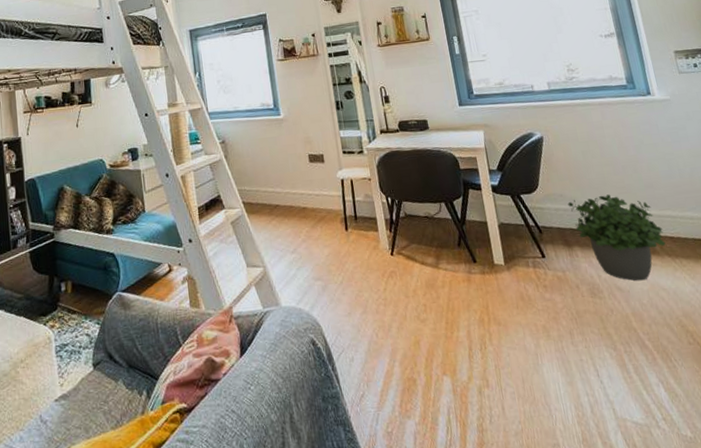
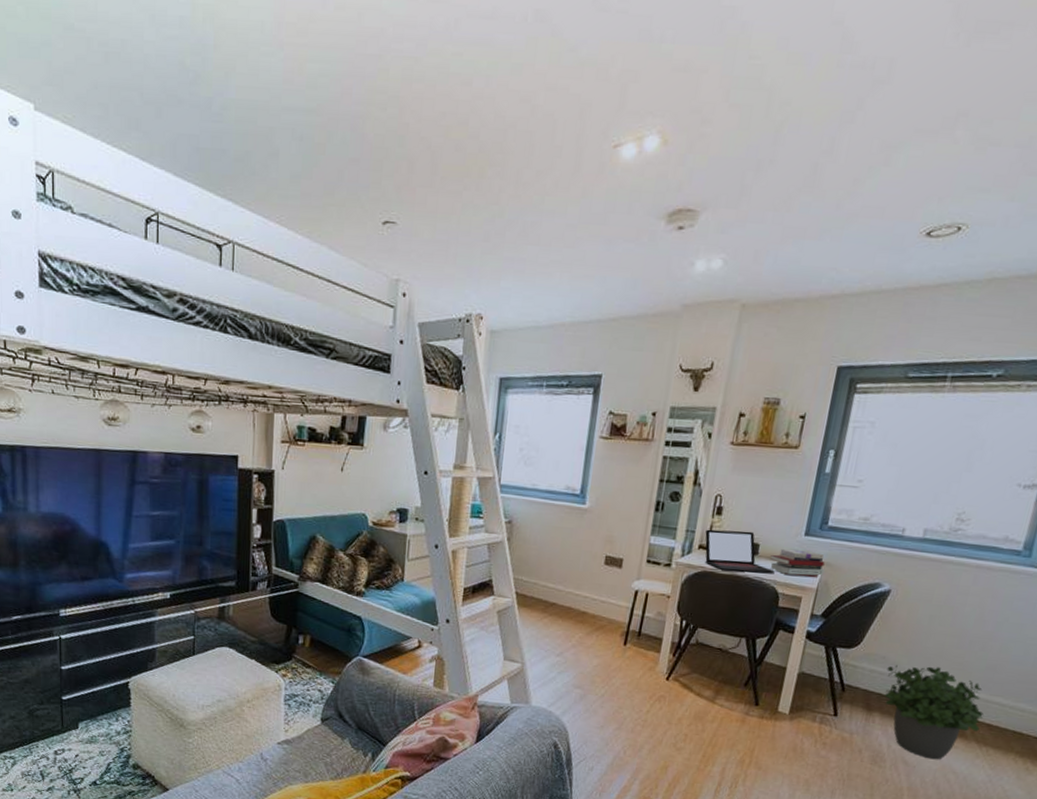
laptop: none [381,111,447,148] -> present [705,529,775,574]
books: none [439,117,486,141] -> present [770,548,825,577]

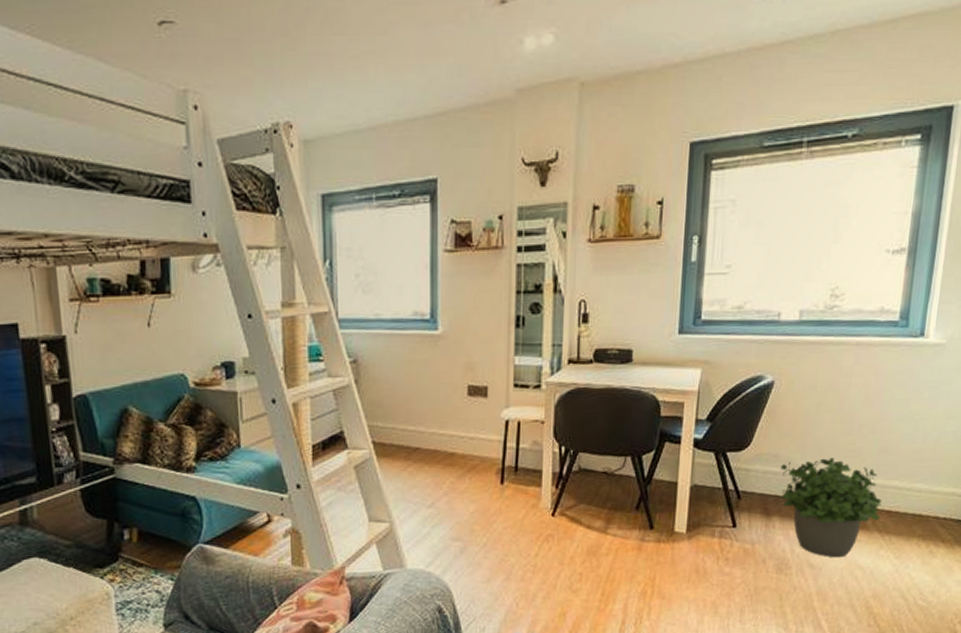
laptop: present [705,529,775,574] -> none [573,337,652,385]
books: present [770,548,825,577] -> none [645,350,704,380]

